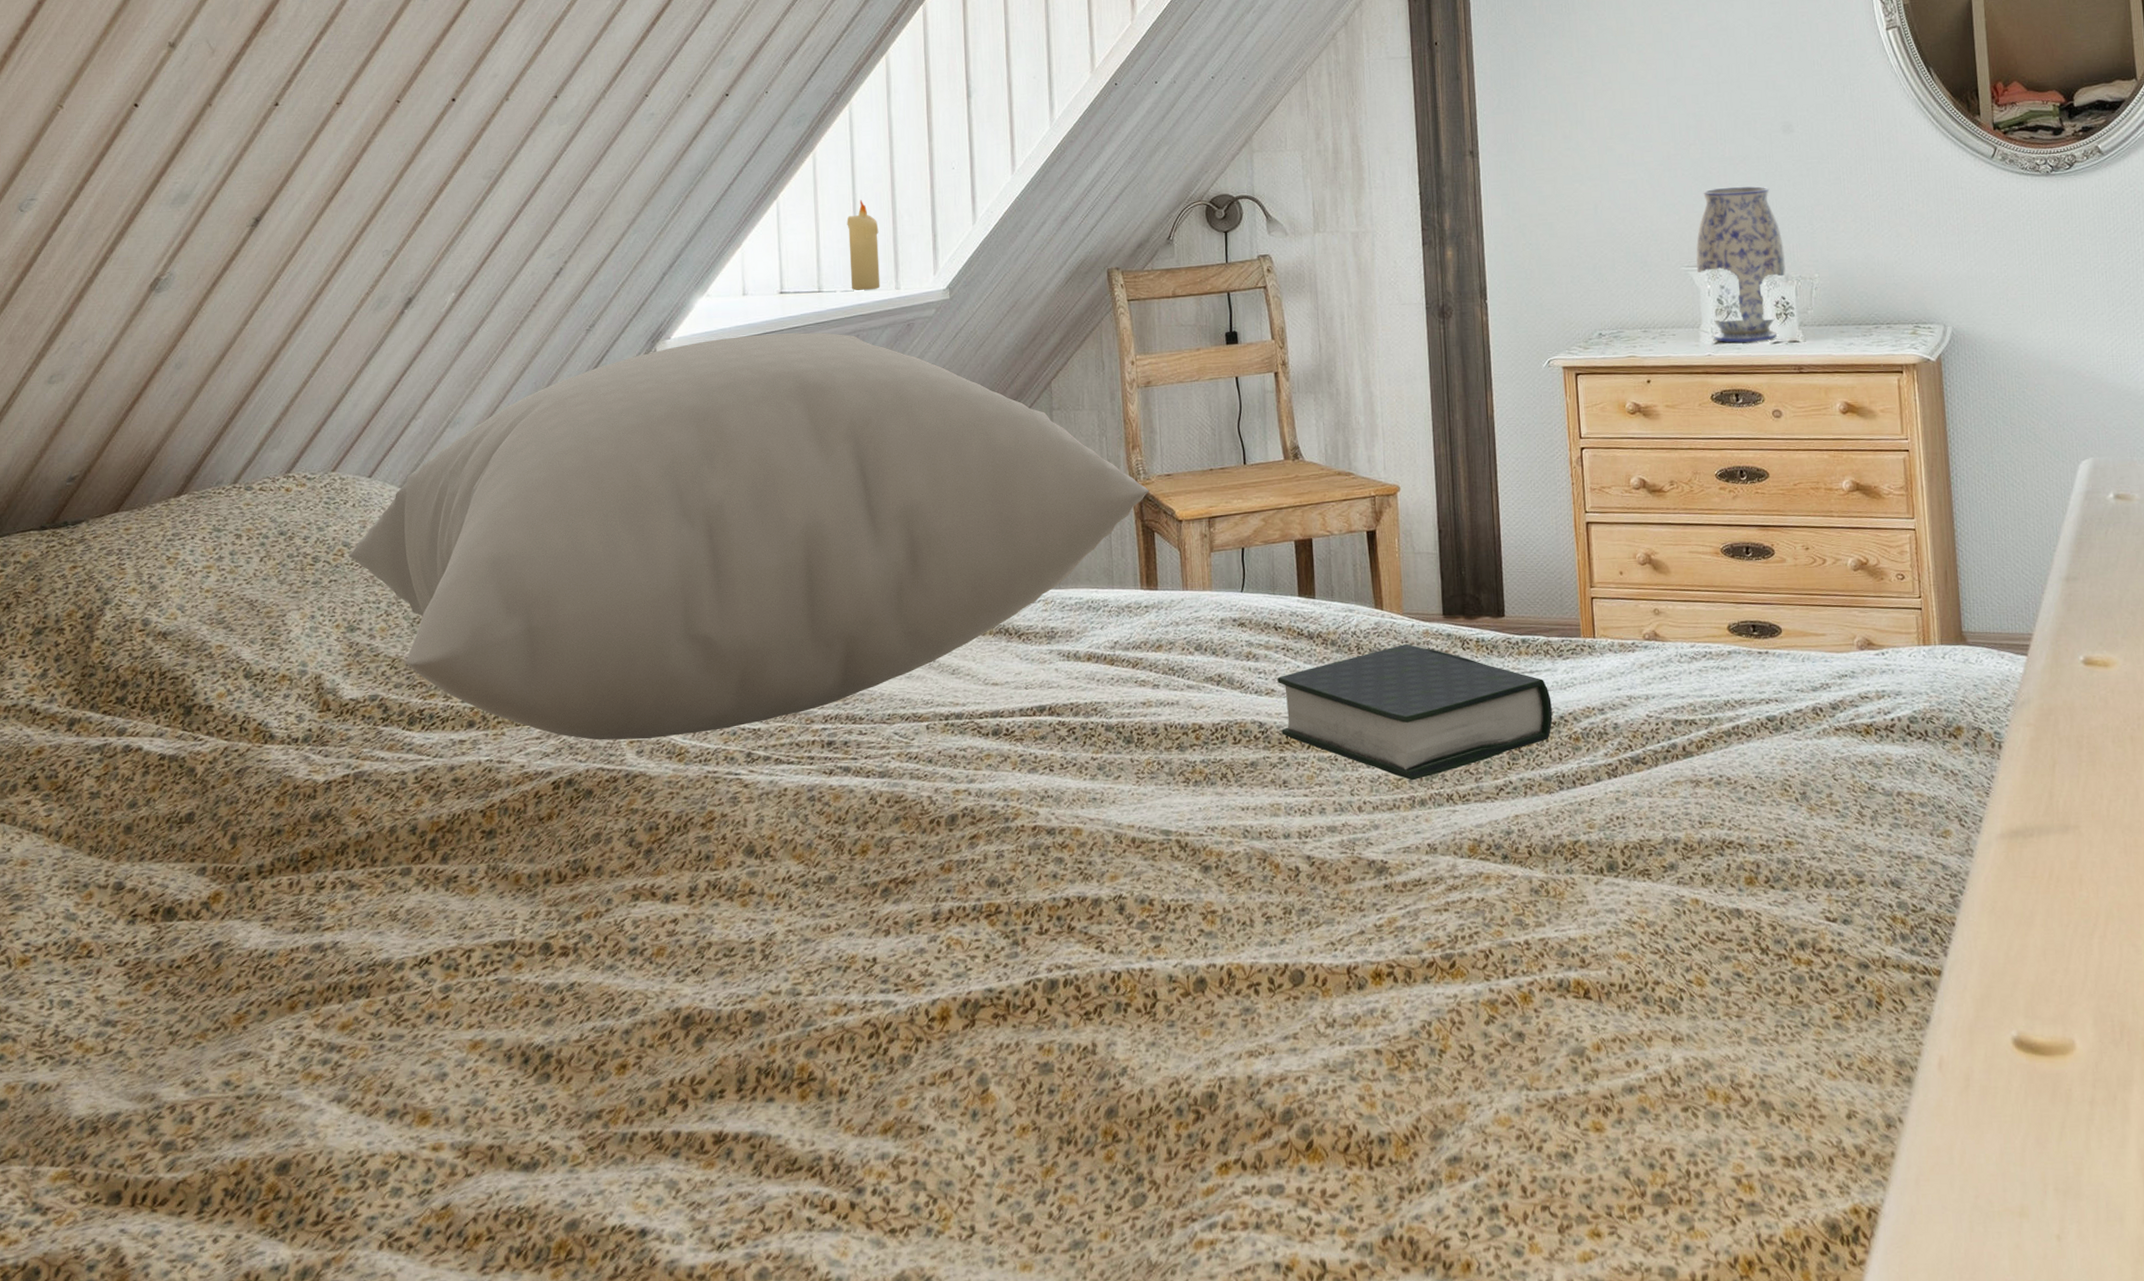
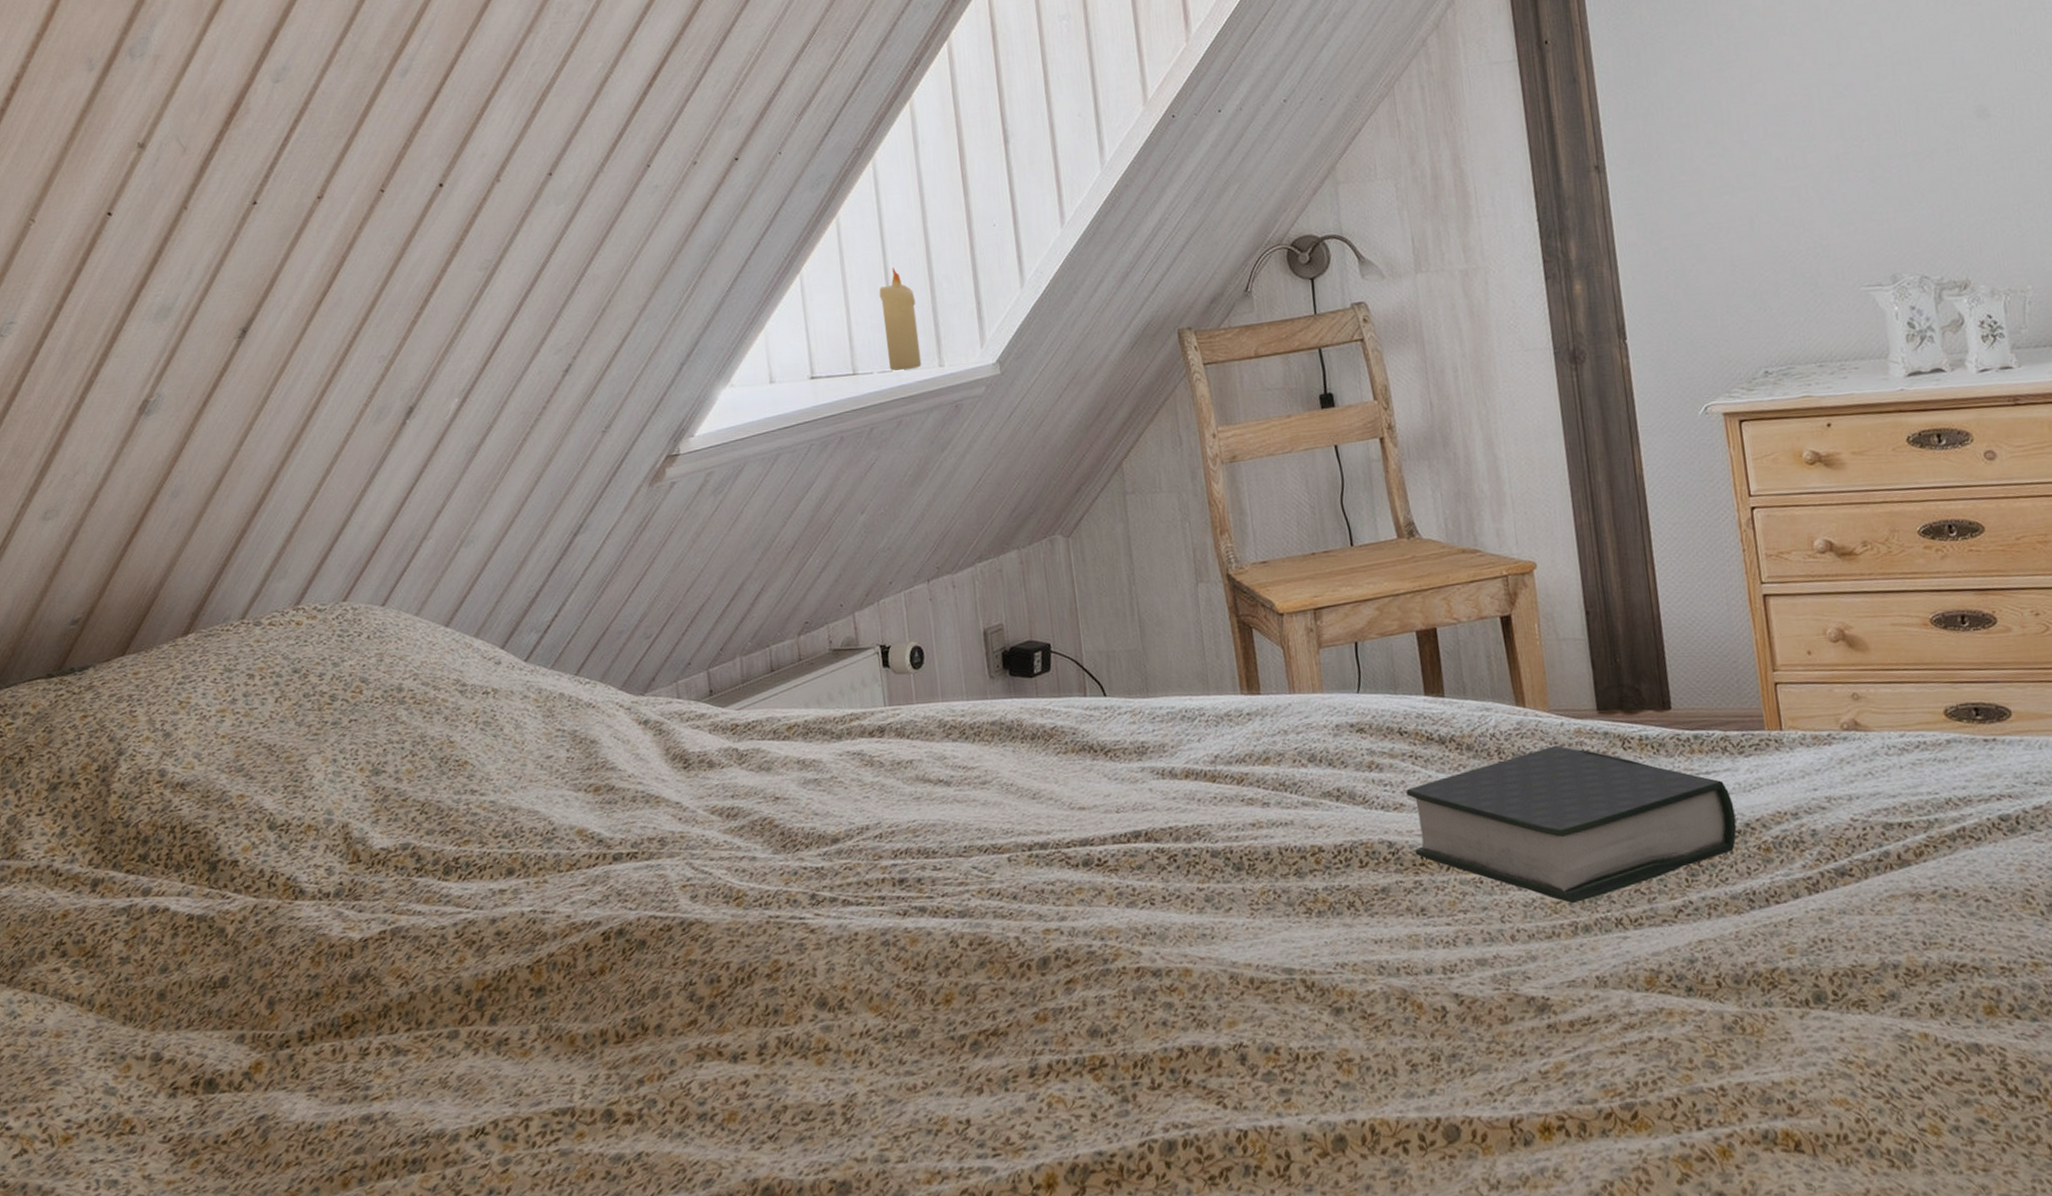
cushion: present [348,332,1150,740] -> none [367,420,1244,885]
vase: present [1696,186,1786,343] -> none [1877,185,1991,374]

